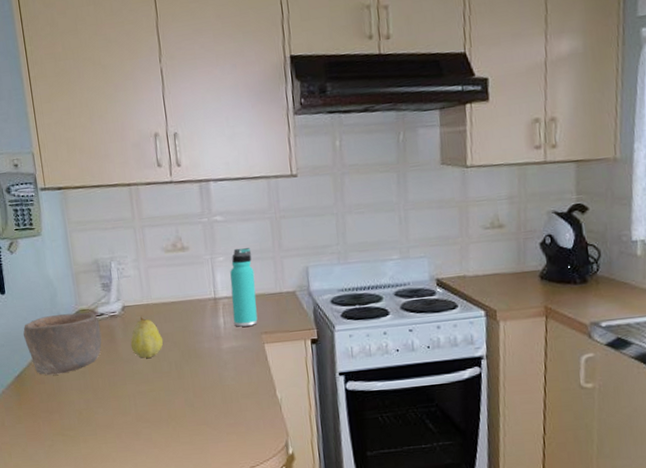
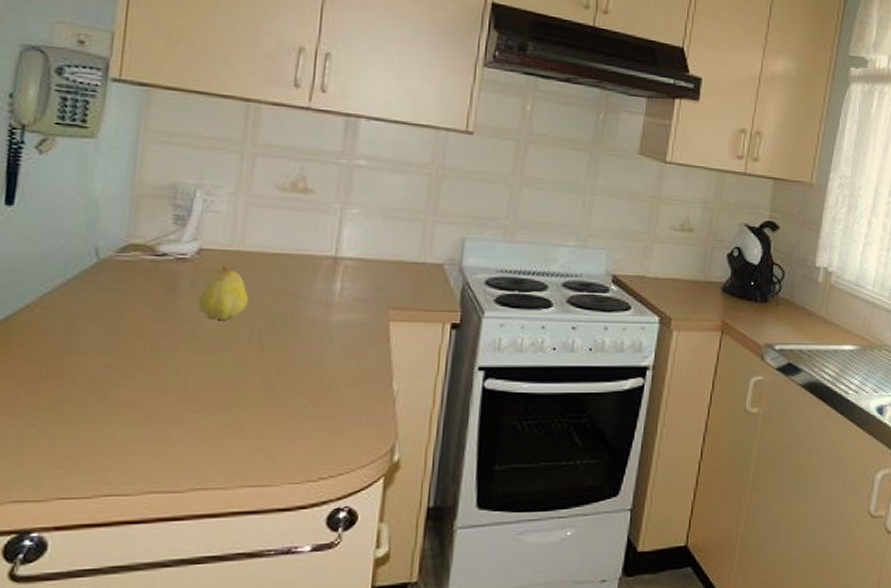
bowl: present [23,312,102,376] -> none [28,245,158,326]
thermos bottle: present [230,248,258,327] -> none [353,202,397,297]

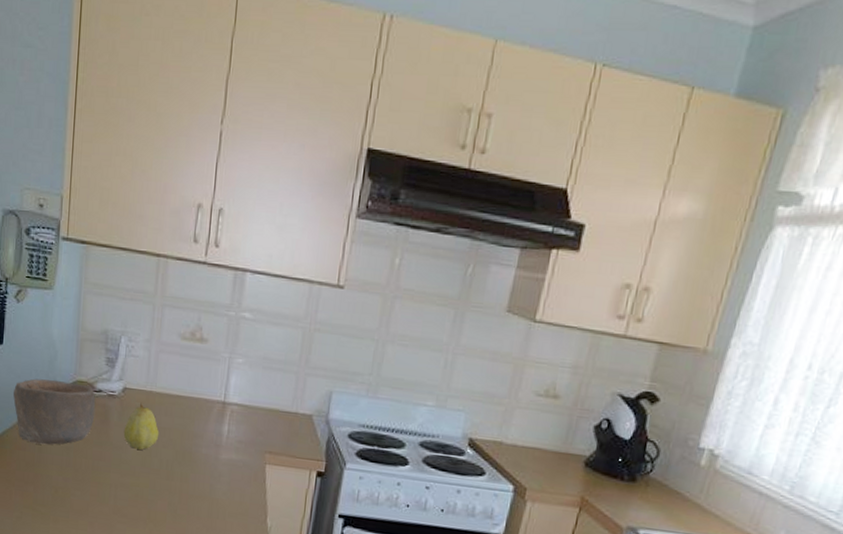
bowl: none [28,245,158,326] -> present [13,378,96,445]

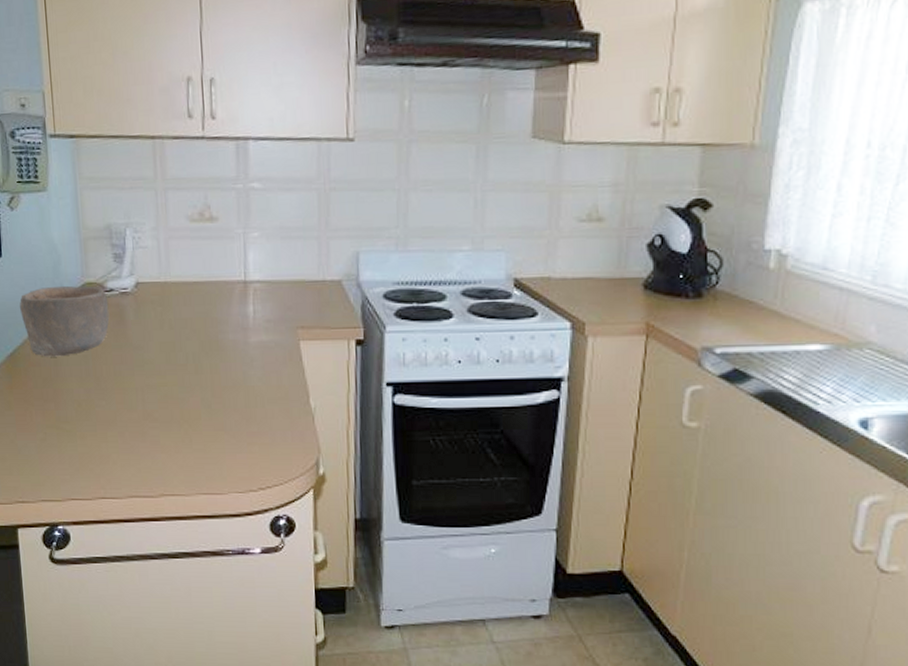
fruit: present [123,403,160,451] -> none [142,296,181,347]

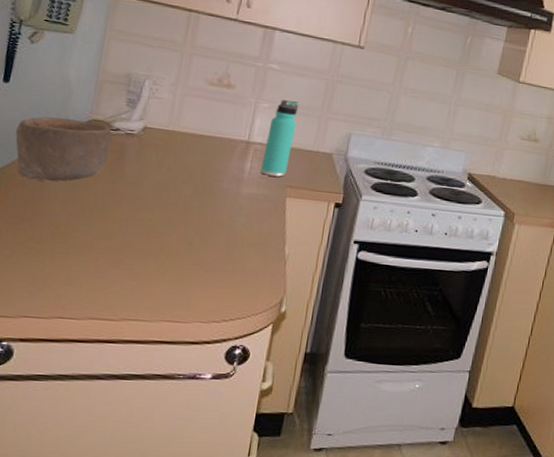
thermos bottle: none [264,223,294,318] -> present [260,99,299,177]

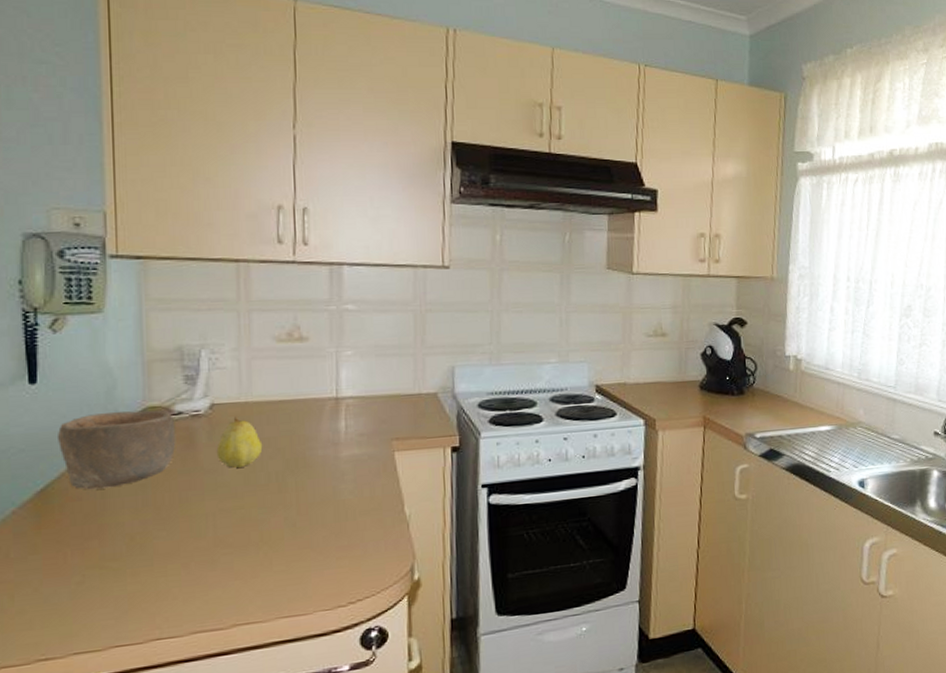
fruit: none [140,141,179,186] -> present [216,416,263,469]
thermos bottle: present [260,99,299,177] -> none [357,342,390,432]

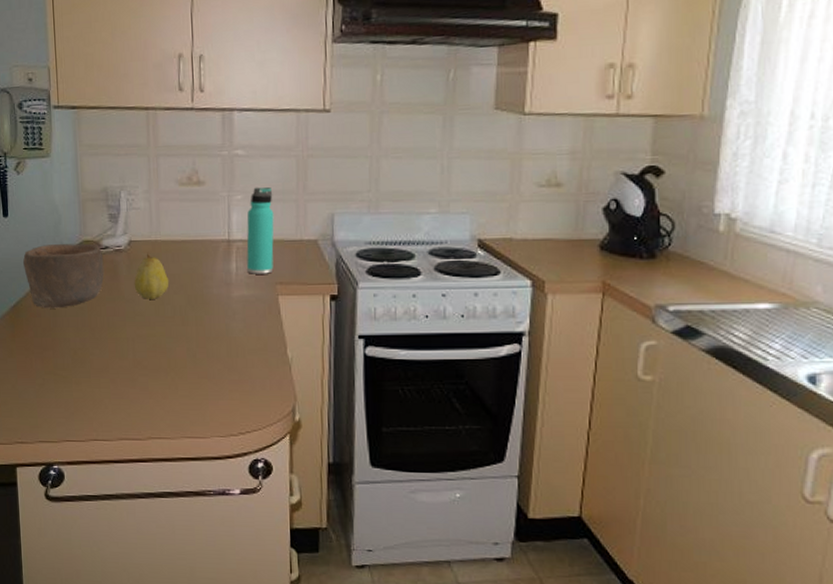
thermos bottle: none [357,342,390,432] -> present [246,187,274,274]

